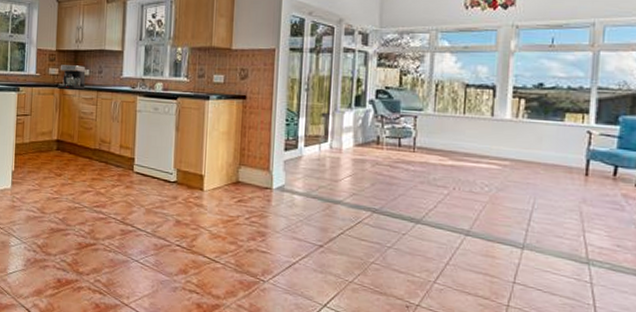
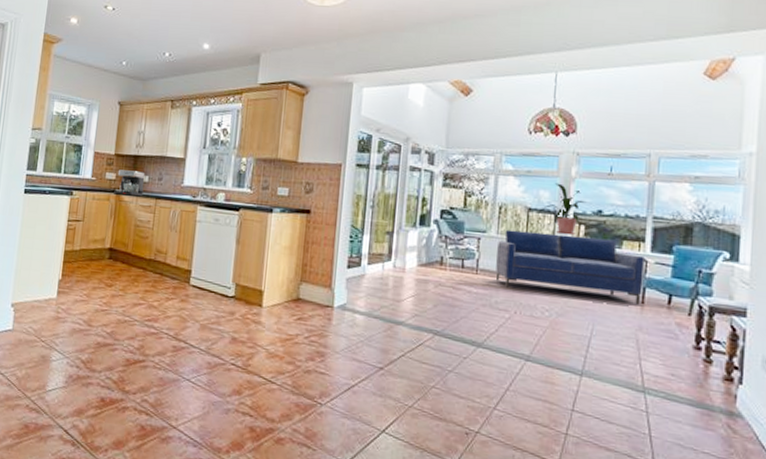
sofa: none [433,107,588,177] -> present [495,229,644,305]
house plant: none [476,57,530,110] -> present [538,183,590,236]

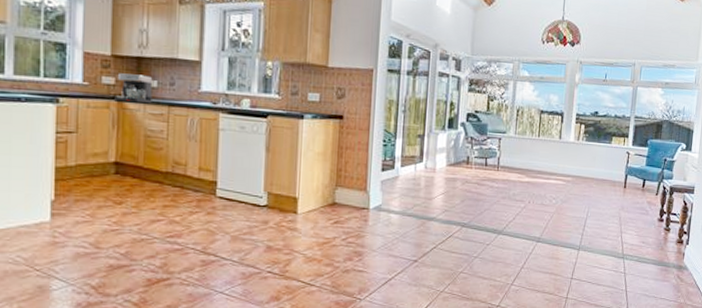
sofa: present [495,229,644,305] -> none [513,130,628,189]
house plant: present [538,183,590,236] -> none [549,88,589,134]

